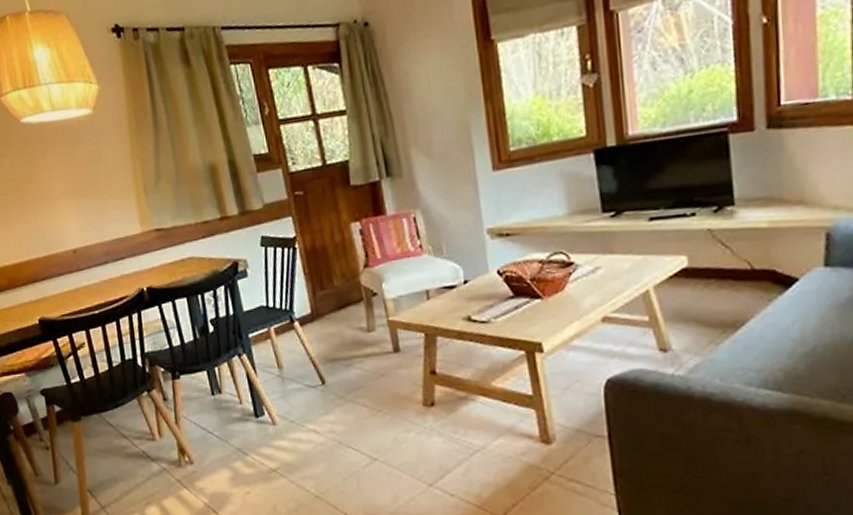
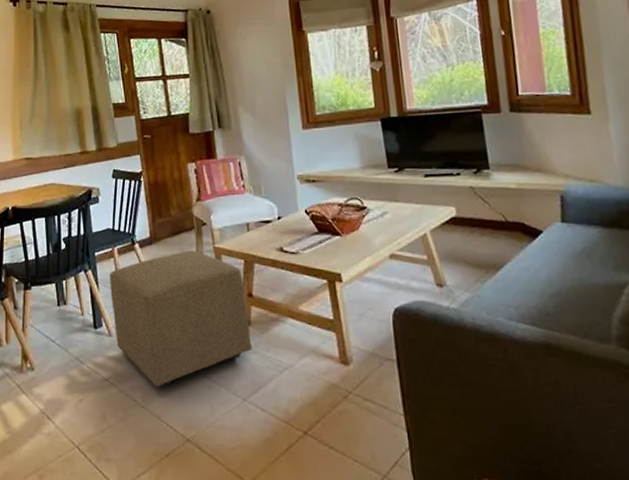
ottoman: none [268,325,438,476] -> present [110,250,252,387]

